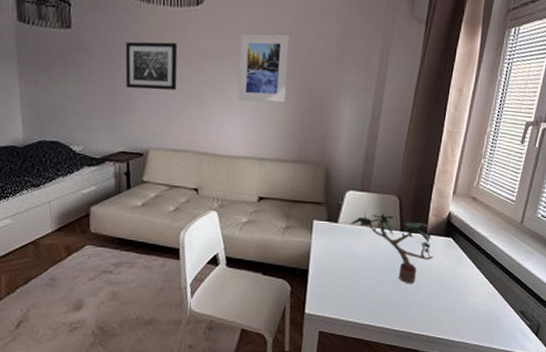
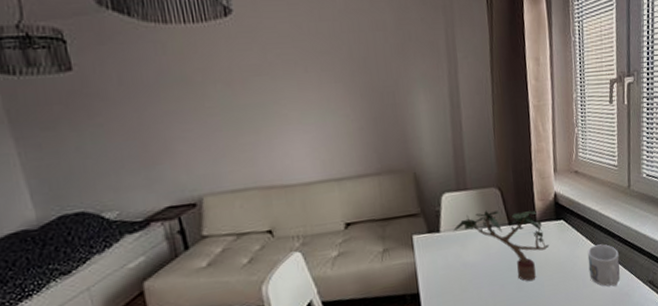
wall art: present [125,41,178,91] -> none [146,65,221,130]
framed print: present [237,34,289,103] -> none [285,32,351,117]
mug: none [465,267,498,308] -> present [587,244,620,287]

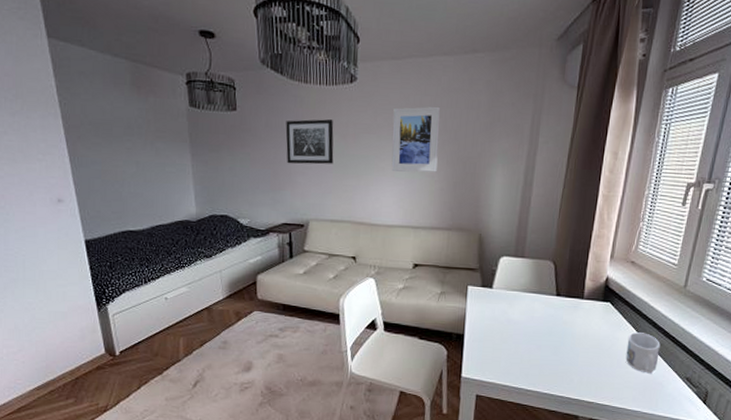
wall art: none [146,65,221,130] -> present [285,119,334,165]
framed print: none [285,32,351,117] -> present [391,106,440,173]
potted plant: present [453,210,550,281] -> none [504,278,592,348]

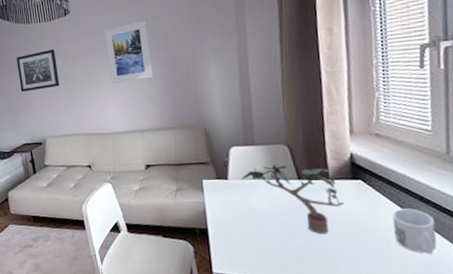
potted plant: none [504,278,592,348] -> present [241,164,345,233]

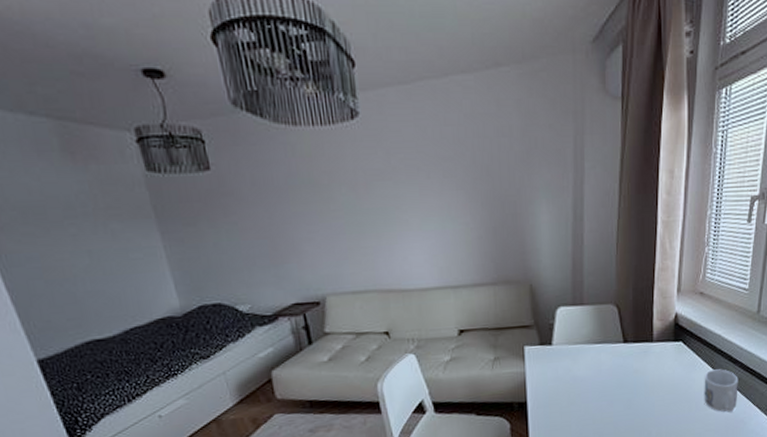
wall art: present [16,49,60,93] -> none [277,168,345,230]
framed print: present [105,20,153,84] -> none [409,137,471,223]
potted plant: present [241,164,345,233] -> none [566,326,665,399]

